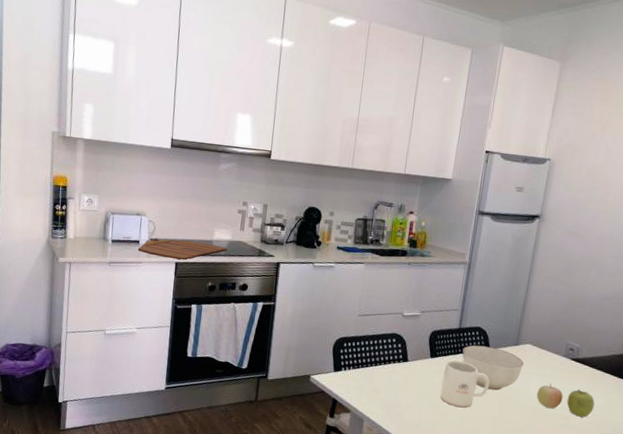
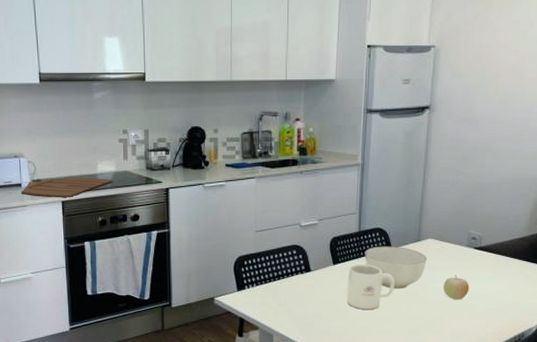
fruit: present [567,390,595,417] -> none [473,278,501,304]

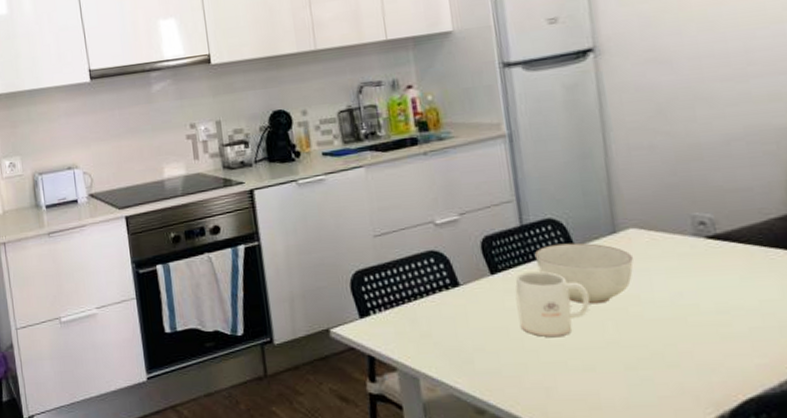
cutting board: present [21,177,113,198] -> none [77,184,184,214]
fruit: present [443,275,470,300] -> none [667,278,712,316]

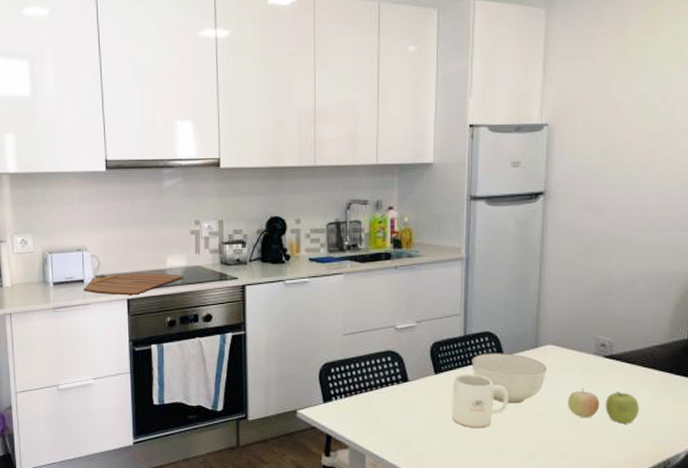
cutting board: none [77,184,184,214] -> present [83,272,183,296]
fruit: none [667,278,712,316] -> present [568,388,600,418]
fruit: none [718,280,767,320] -> present [605,392,639,424]

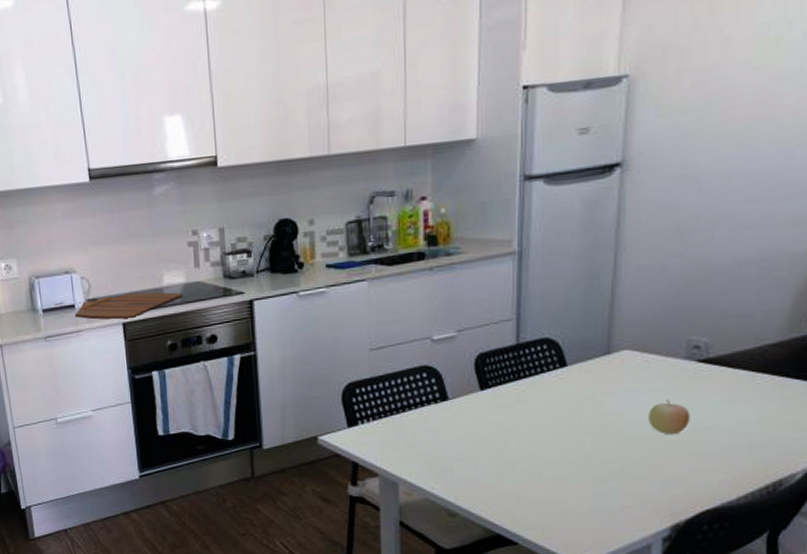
mug: present [452,374,508,427] -> none [501,389,572,449]
bowl: present [471,353,547,404] -> none [526,362,622,421]
fruit: present [605,392,639,424] -> none [697,402,743,440]

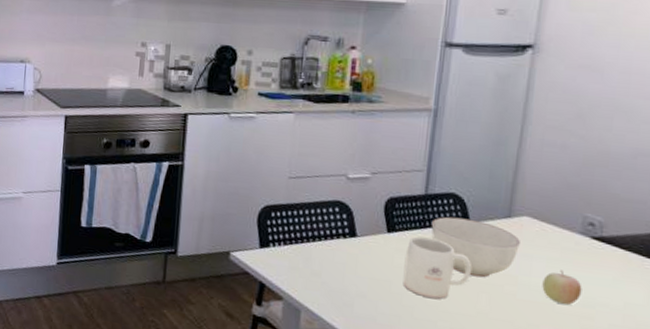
cutting board: present [74,292,183,320] -> none [22,89,124,113]
mug: none [501,389,572,449] -> present [403,236,471,299]
bowl: none [526,362,622,421] -> present [431,216,520,278]

